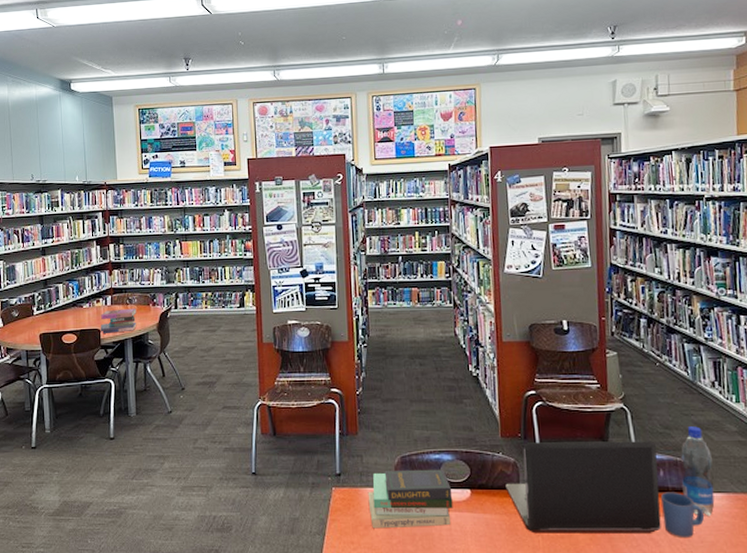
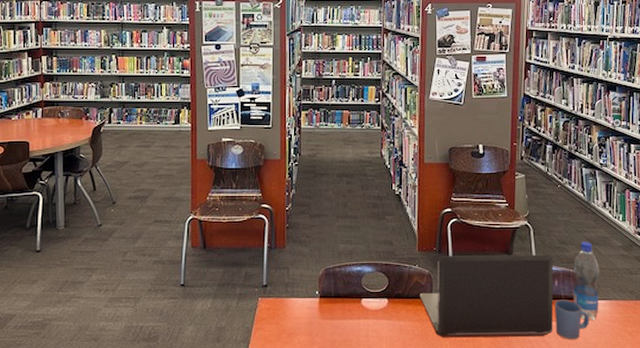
books: present [100,308,137,333] -> none [29,122,68,146]
books: present [368,469,453,529] -> none [292,280,371,336]

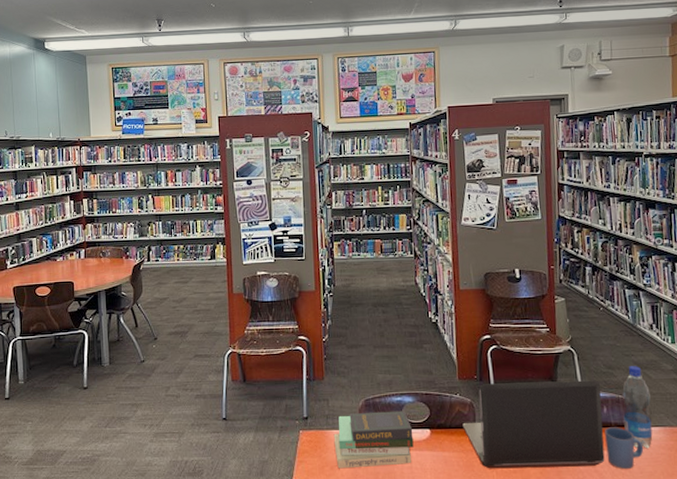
books: none [292,280,371,336] -> present [333,410,414,469]

